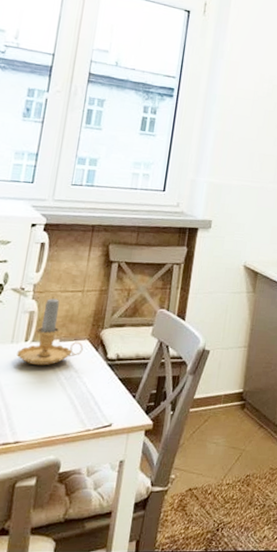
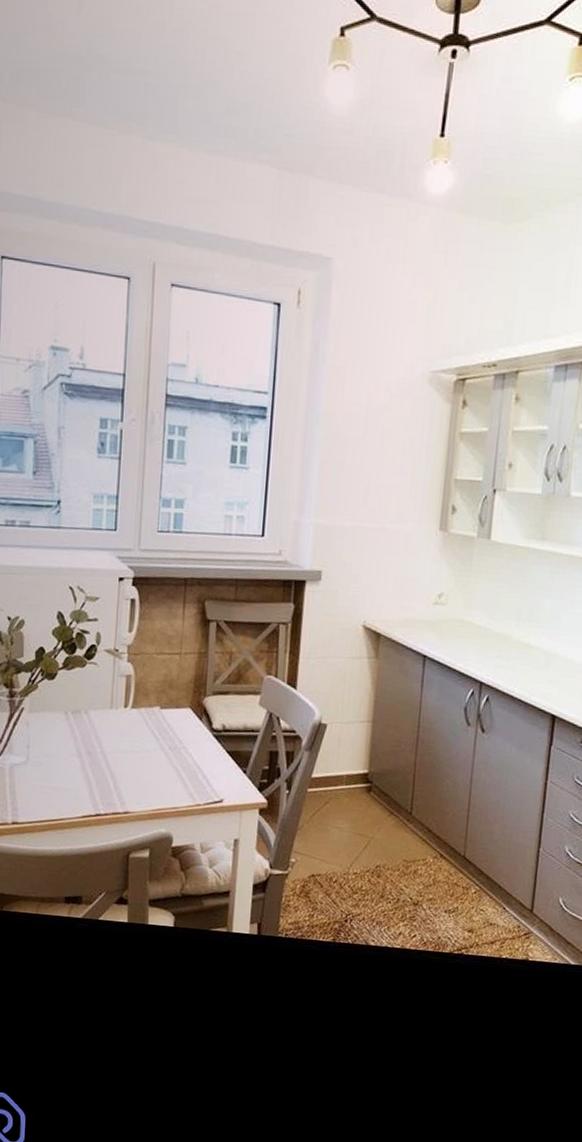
candle: present [17,296,83,366] -> none [117,659,186,734]

